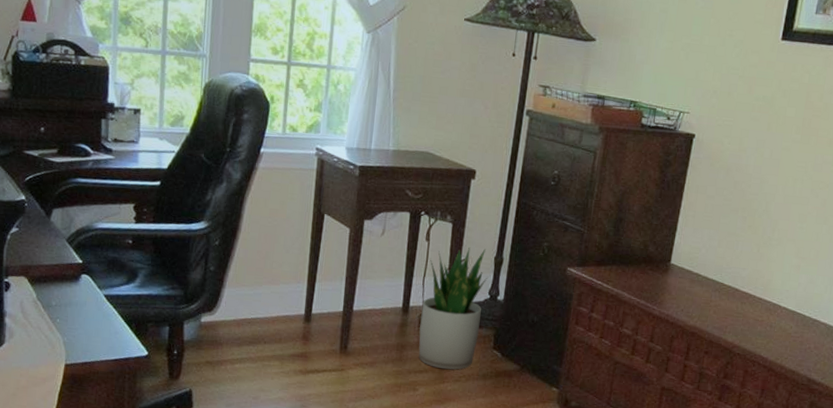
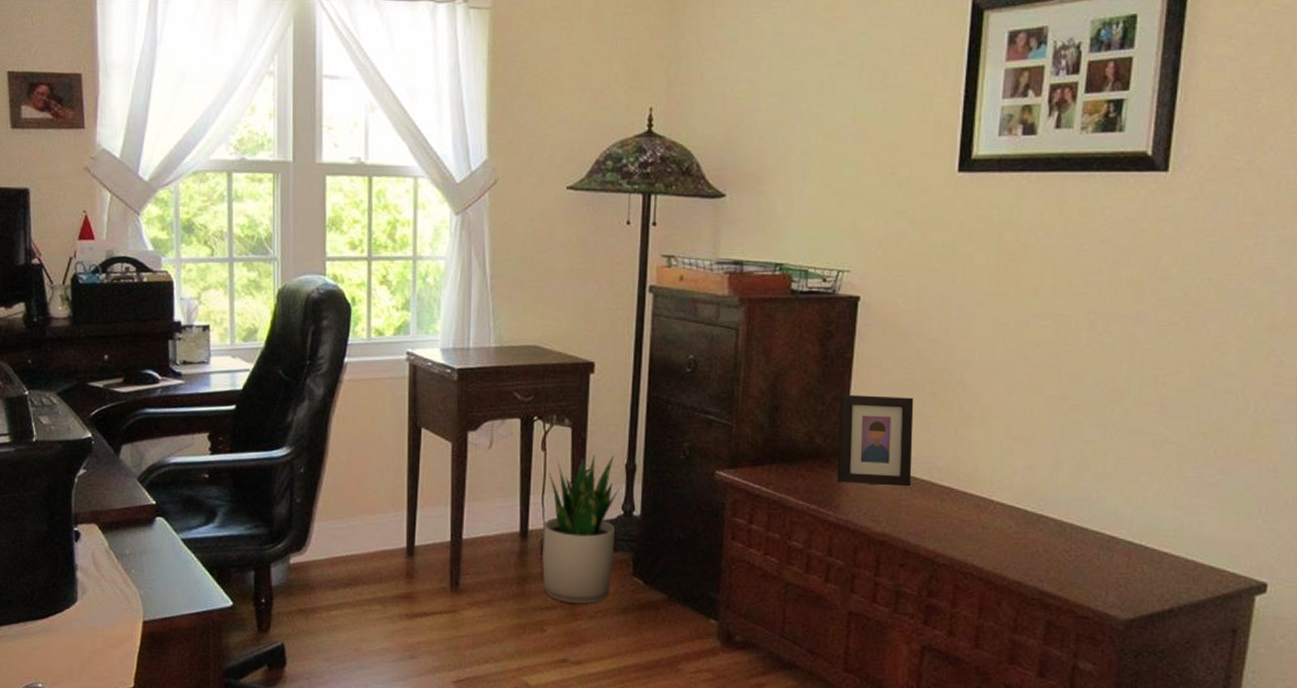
picture frame: none [663,213,729,291] -> present [837,394,914,487]

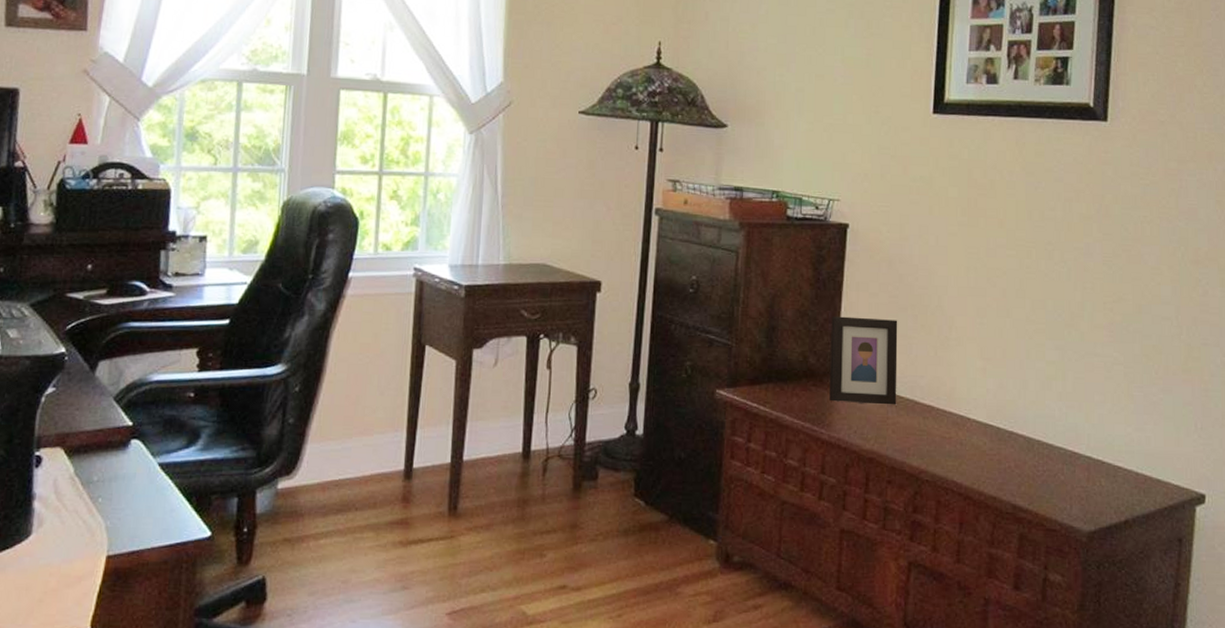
planter: present [542,454,619,605] -> none [544,373,623,527]

